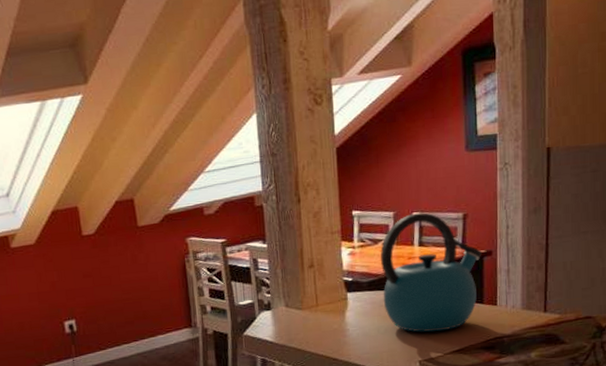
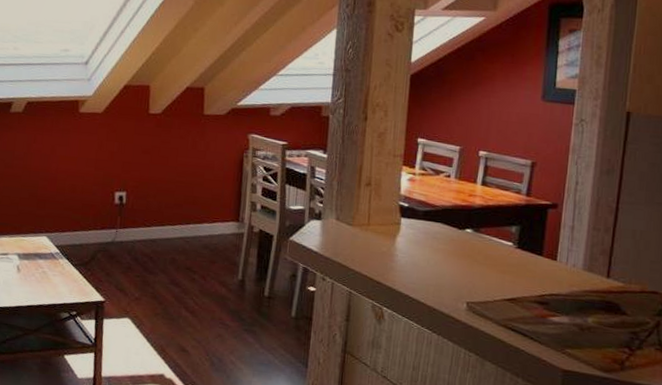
kettle: present [380,213,482,332] -> none [437,152,547,276]

